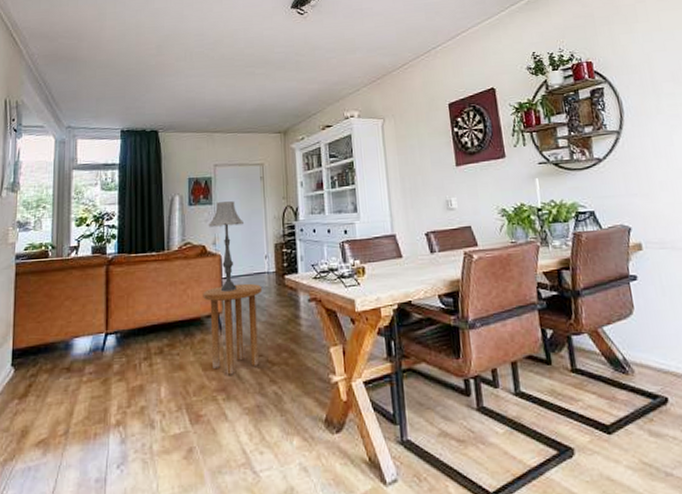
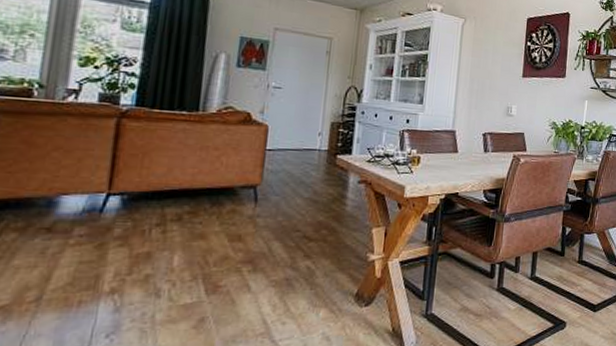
side table: present [203,283,263,375] -> none [239,157,311,248]
table lamp: present [208,201,244,292] -> none [257,69,300,164]

